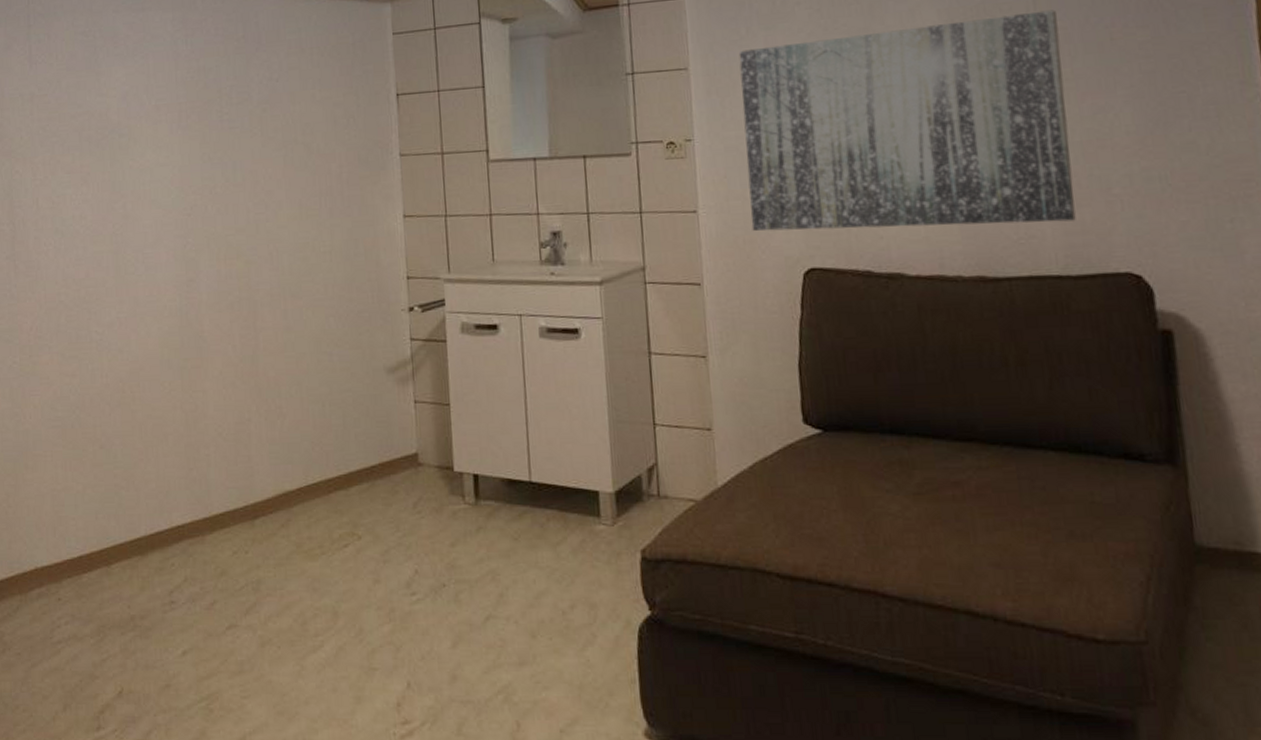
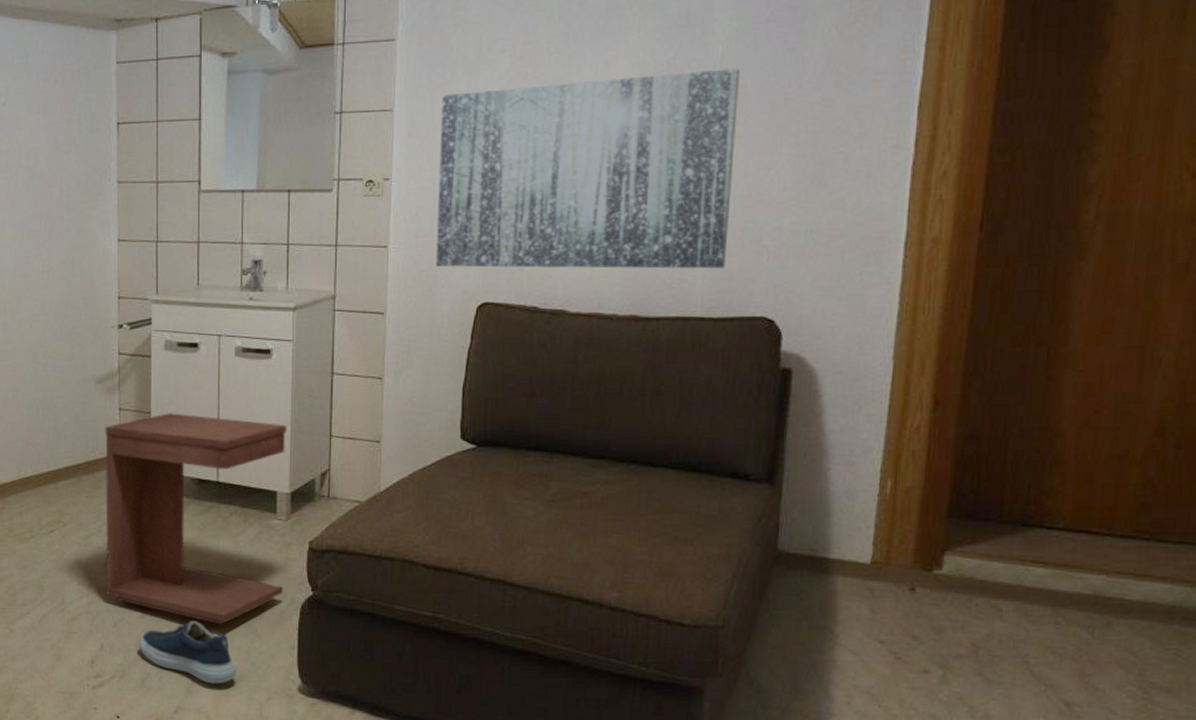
side table: none [399,403,616,655] -> present [105,412,287,625]
shoe: none [451,650,569,730] -> present [139,621,236,684]

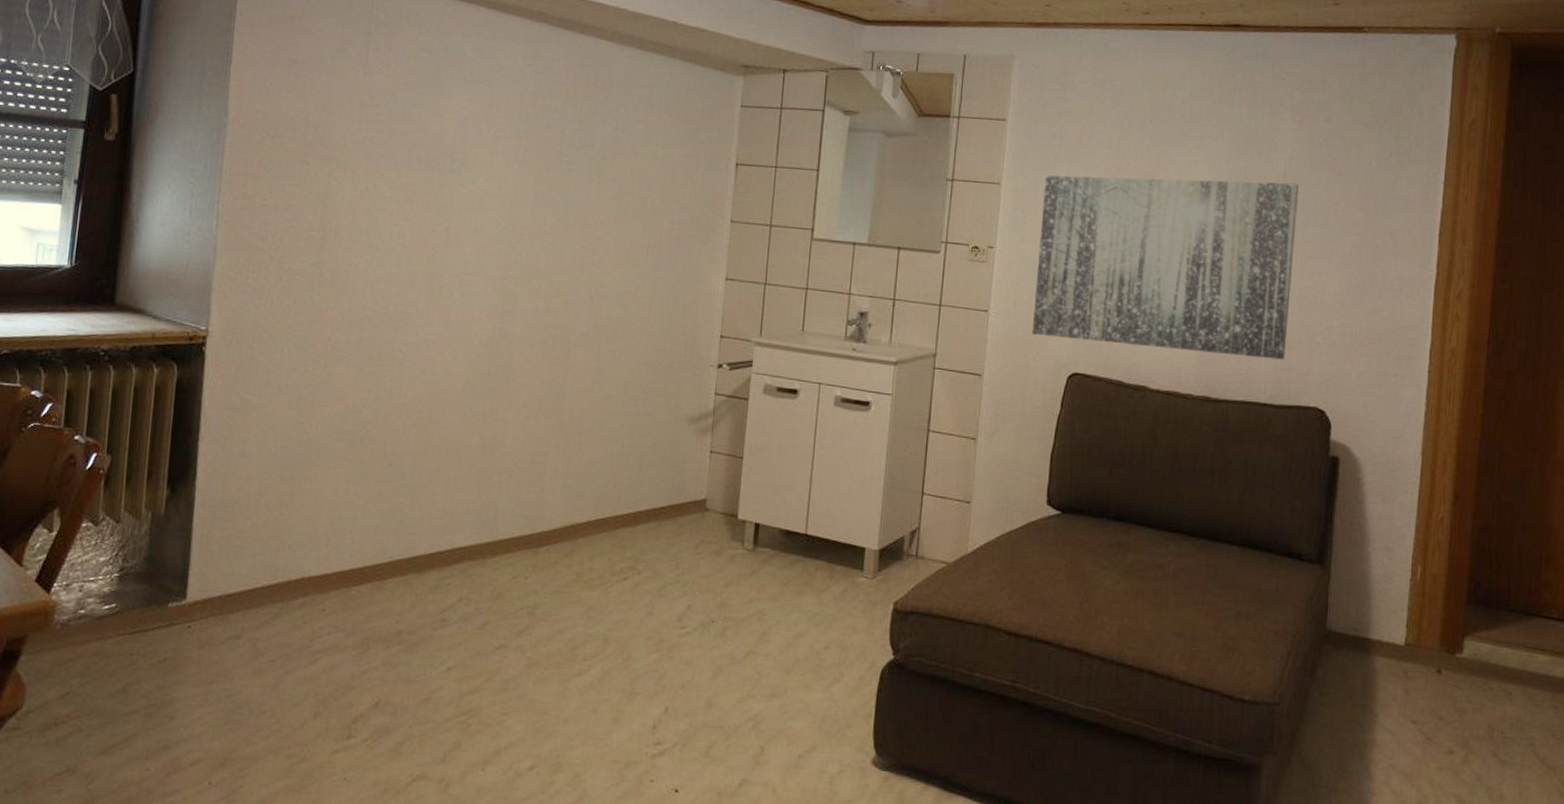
side table: present [105,412,287,625] -> none [677,458,881,689]
shoe: present [139,621,236,684] -> none [707,683,809,755]

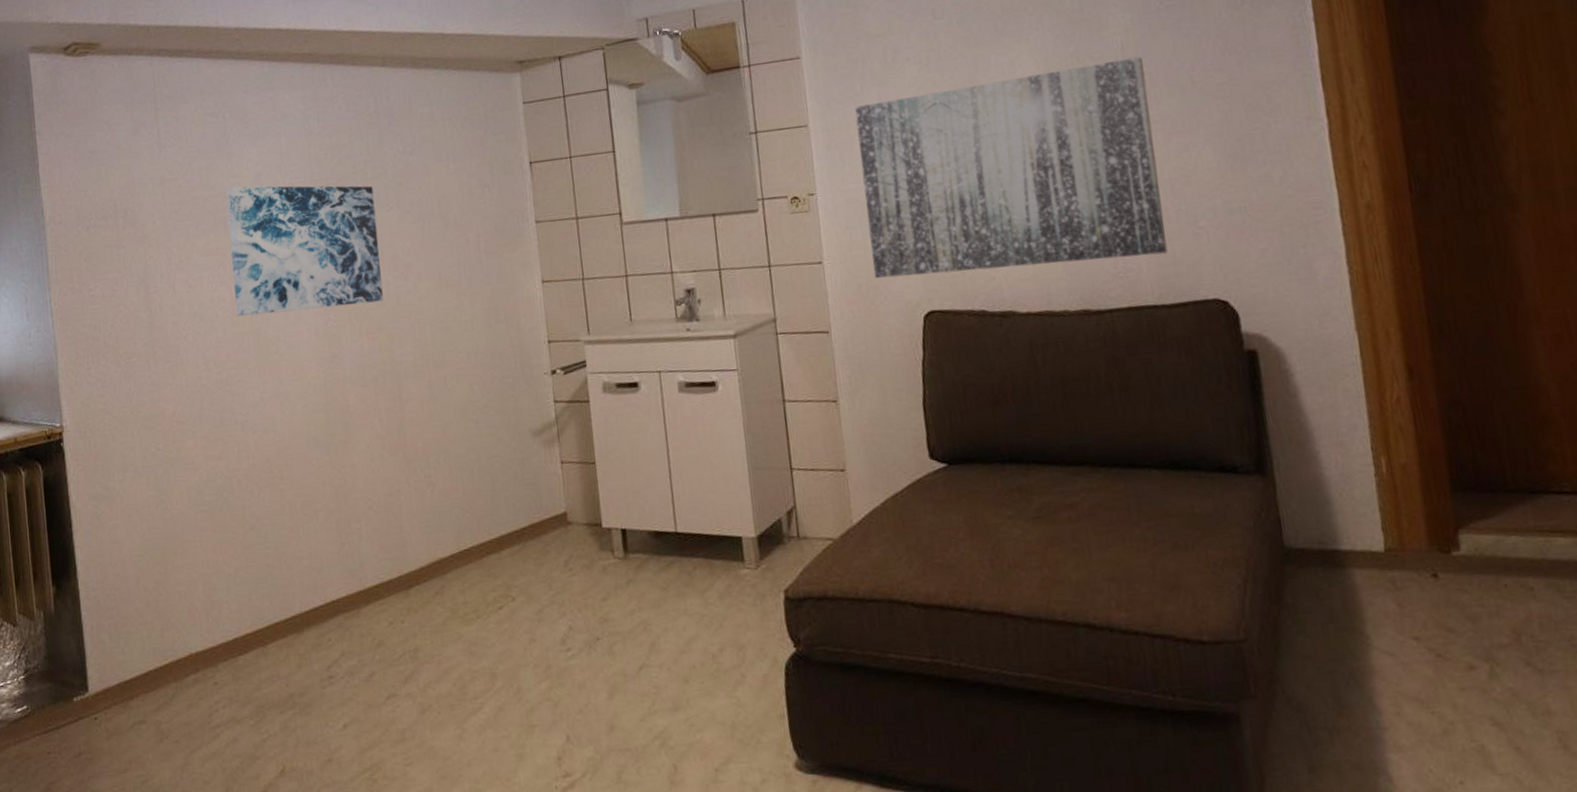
wall art: none [414,126,578,268] -> present [225,185,383,316]

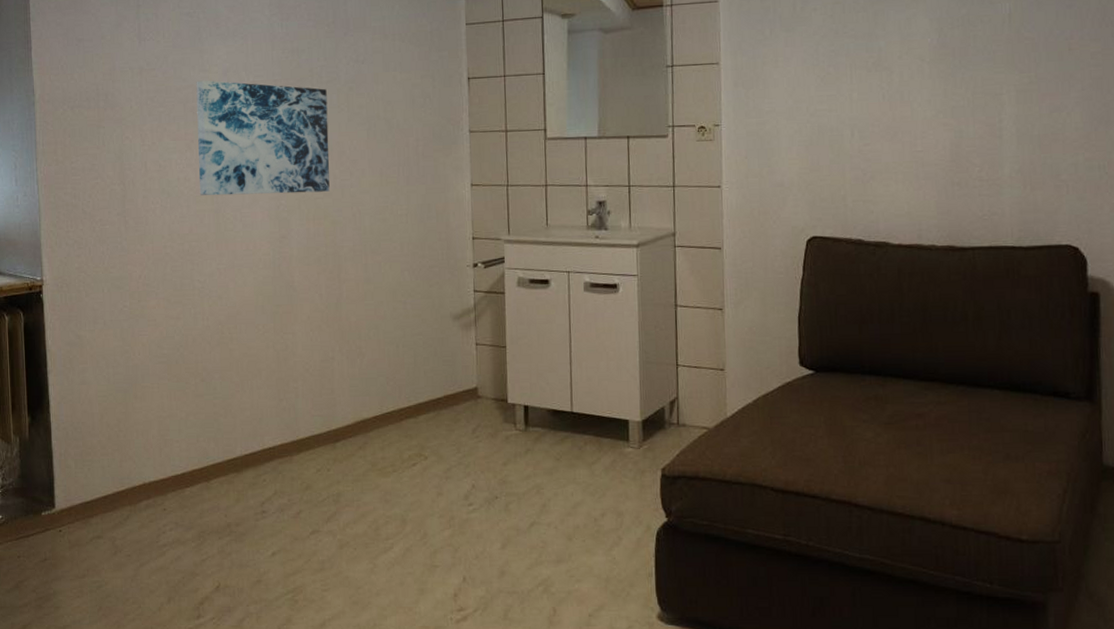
wall art: present [854,56,1168,278] -> none [762,22,1030,205]

